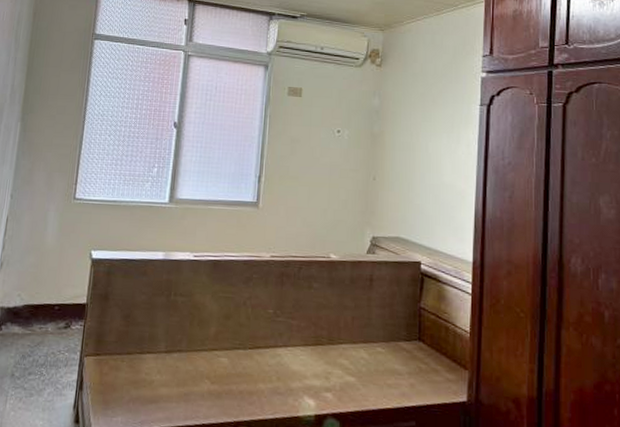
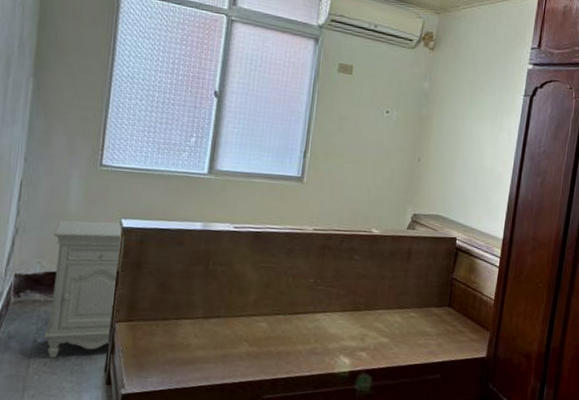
nightstand: none [20,253,92,393] -> present [43,220,123,358]

